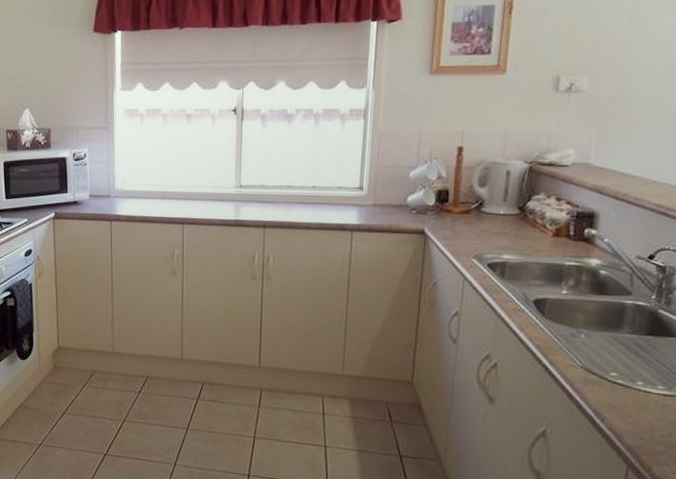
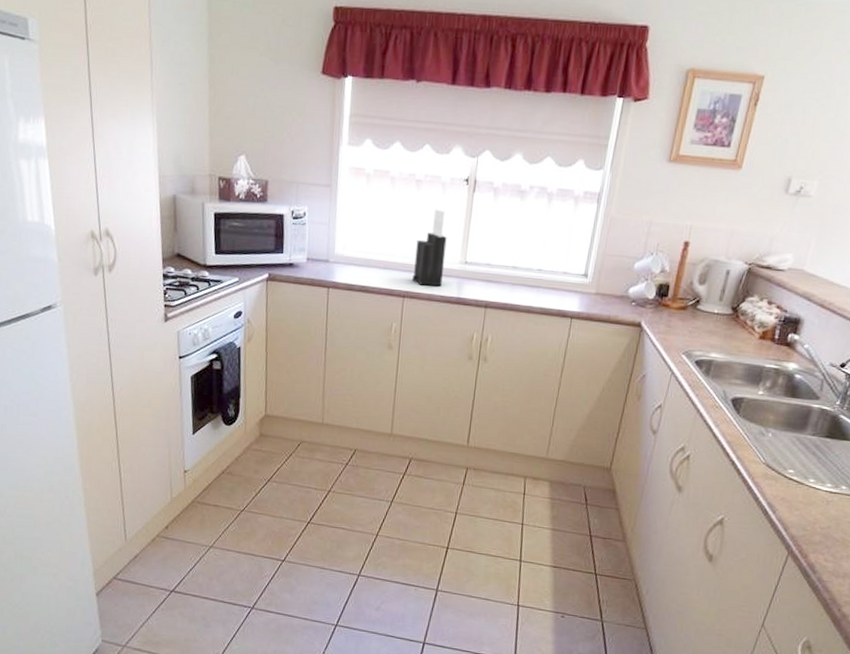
knife block: none [190,139,220,211] -> present [412,209,447,287]

